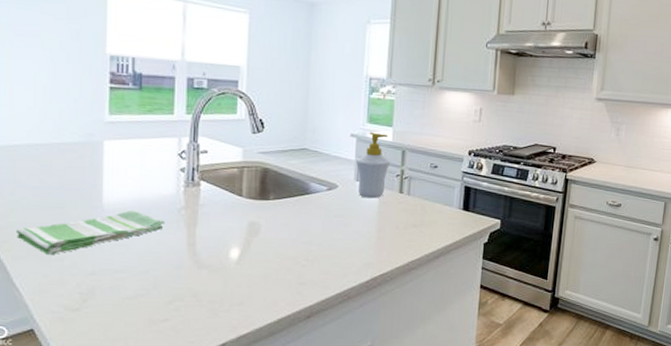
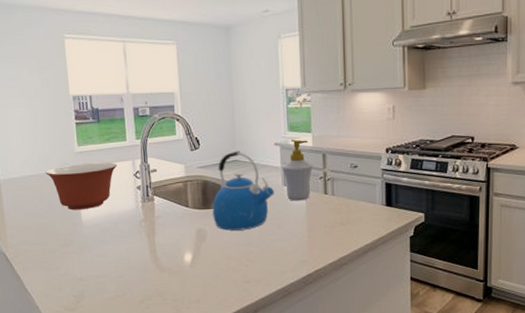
dish towel: present [17,211,166,256] -> none [23,225,131,266]
mixing bowl: none [61,135,159,191] -> present [45,162,118,210]
kettle: none [270,138,346,226] -> present [212,151,275,231]

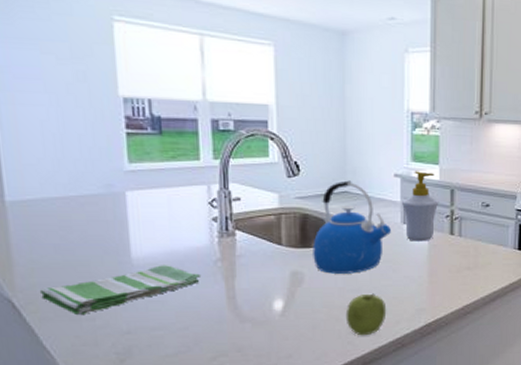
dish towel: none [23,225,131,266] -> present [40,265,202,316]
mixing bowl: present [45,162,118,210] -> none [78,184,186,245]
fruit: none [240,247,274,284] -> present [345,293,387,336]

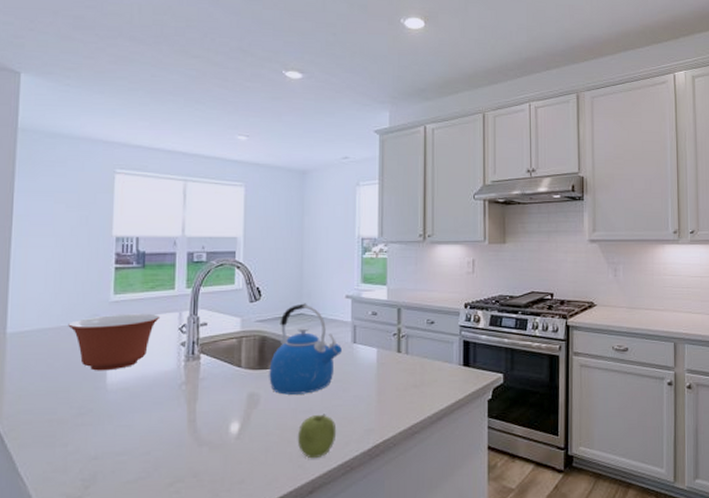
dish towel: present [40,265,202,316] -> none [23,389,167,442]
mixing bowl: none [78,184,186,245] -> present [68,313,161,371]
soap bottle: present [402,171,439,242] -> none [353,292,387,360]

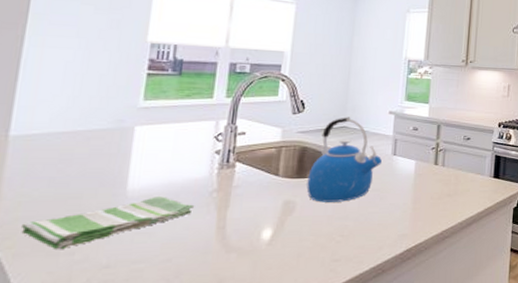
dish towel: none [23,389,167,442] -> present [21,196,195,250]
mixing bowl: present [68,313,161,371] -> none [86,120,195,177]
fruit: present [297,414,337,459] -> none [331,220,371,263]

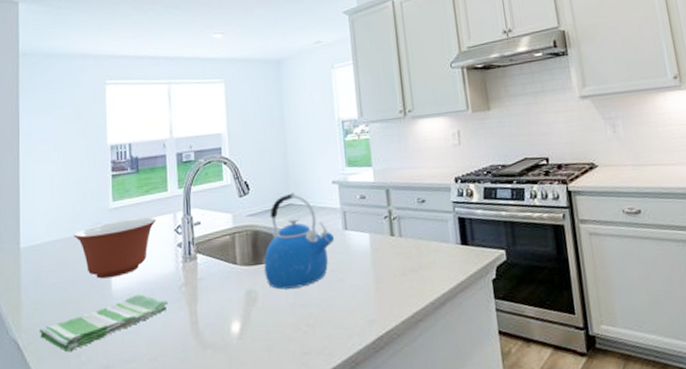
mixing bowl: none [86,120,195,177] -> present [74,217,157,279]

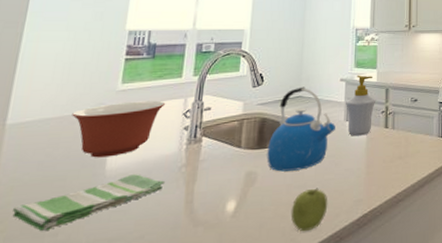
fruit: none [298,307,338,356] -> present [290,188,328,232]
soap bottle: none [342,175,377,247] -> present [346,75,376,136]

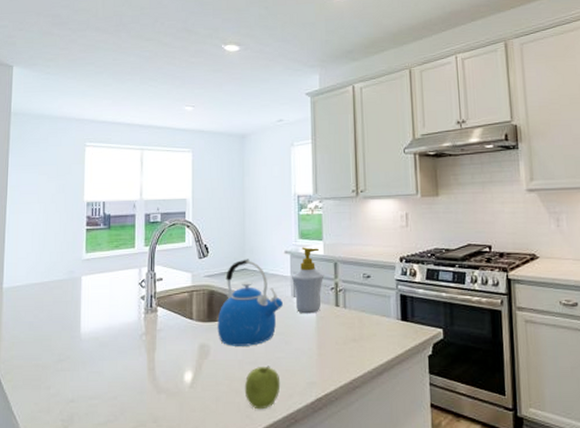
dish towel: present [12,174,166,232] -> none [16,339,130,385]
mixing bowl: present [72,100,166,158] -> none [50,270,124,322]

